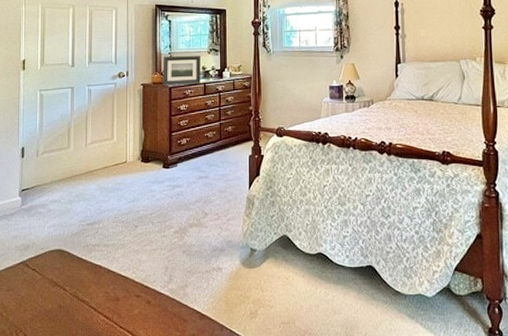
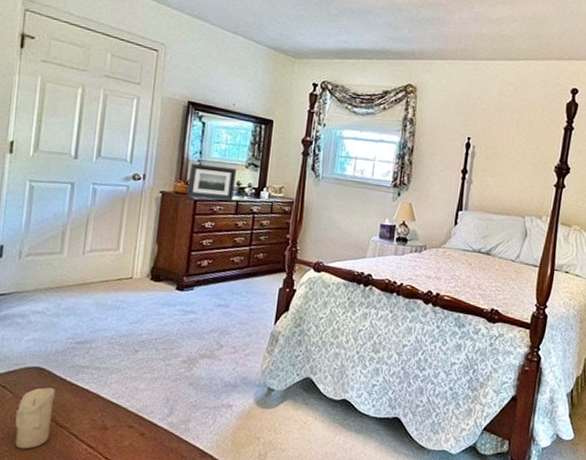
candle: none [45,267,74,324] -> present [15,387,55,450]

